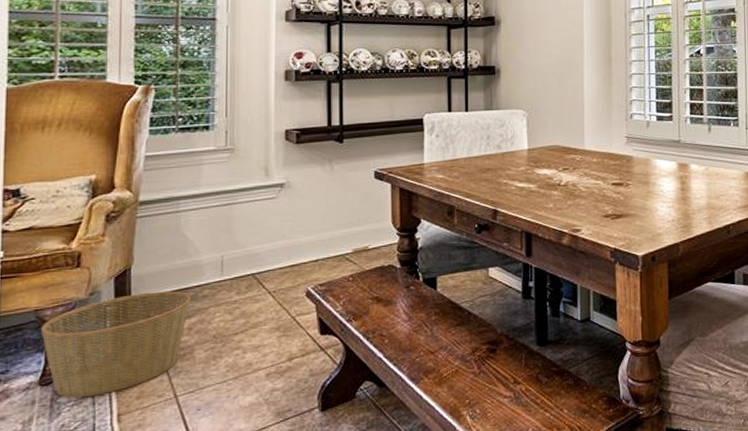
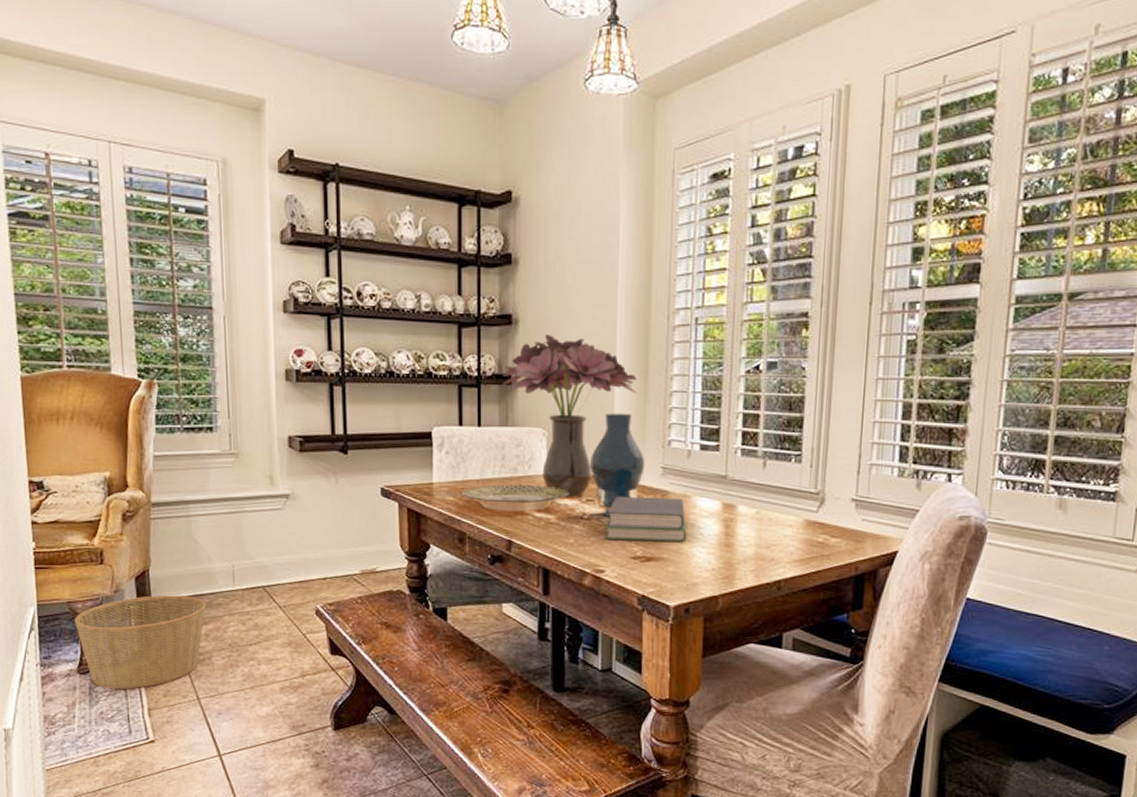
decorative plate: none [450,159,548,185] -> present [461,484,570,512]
flower arrangement: none [487,32,602,167] -> present [502,335,637,497]
vase: none [565,93,612,182] -> present [590,412,645,517]
book: none [579,161,650,201] -> present [605,496,687,542]

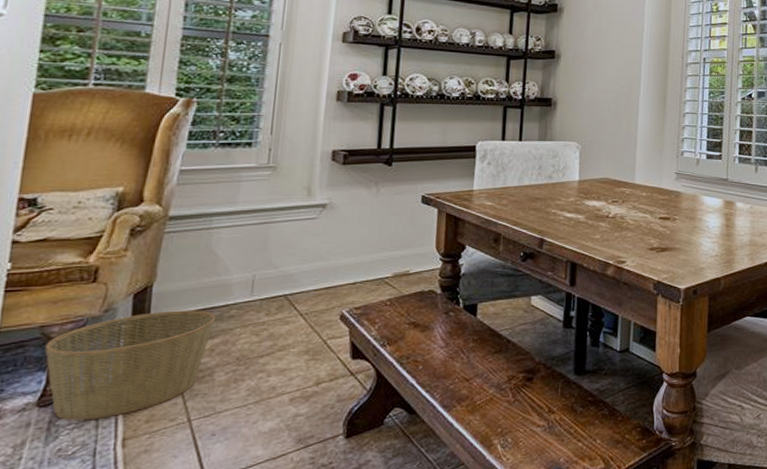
decorative plate: present [461,484,570,512] -> none [499,189,598,213]
flower arrangement: present [502,335,637,497] -> none [543,67,657,199]
vase: present [590,412,645,517] -> none [616,129,662,215]
book: present [605,496,687,542] -> none [626,197,696,234]

